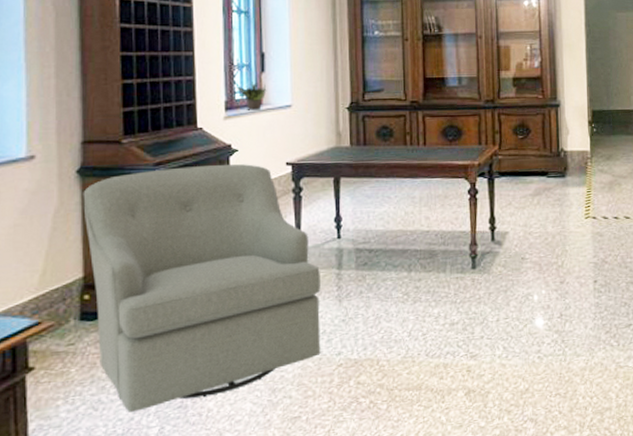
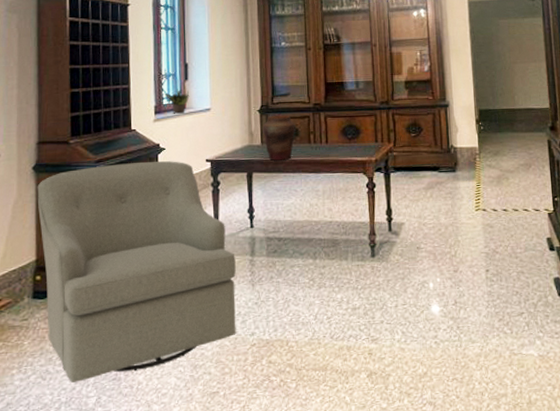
vase: none [352,114,390,164] -> present [262,115,296,161]

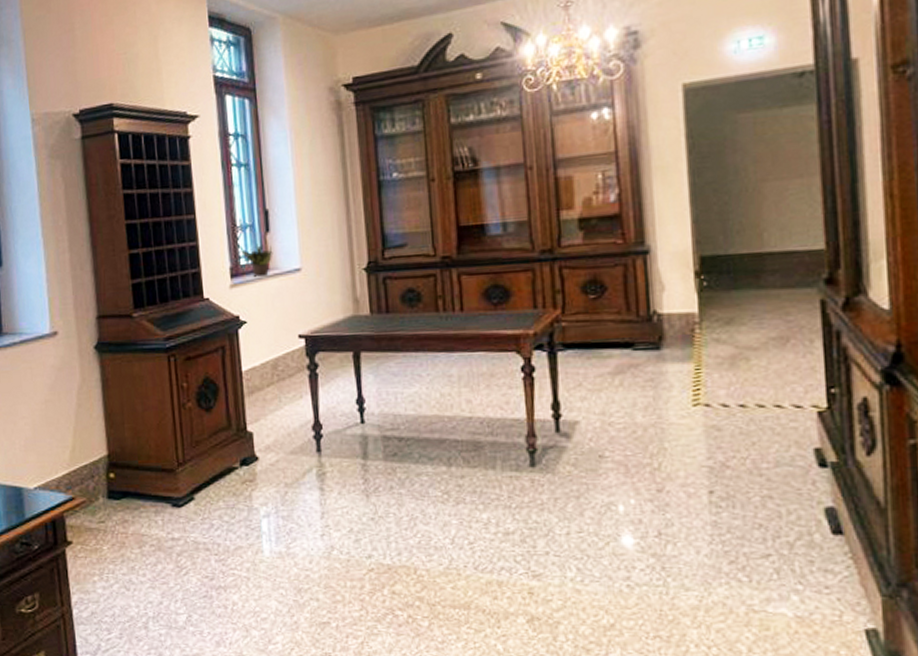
chair: present [37,161,236,382] -> none [101,337,349,596]
vase: present [262,115,296,161] -> none [371,274,417,336]

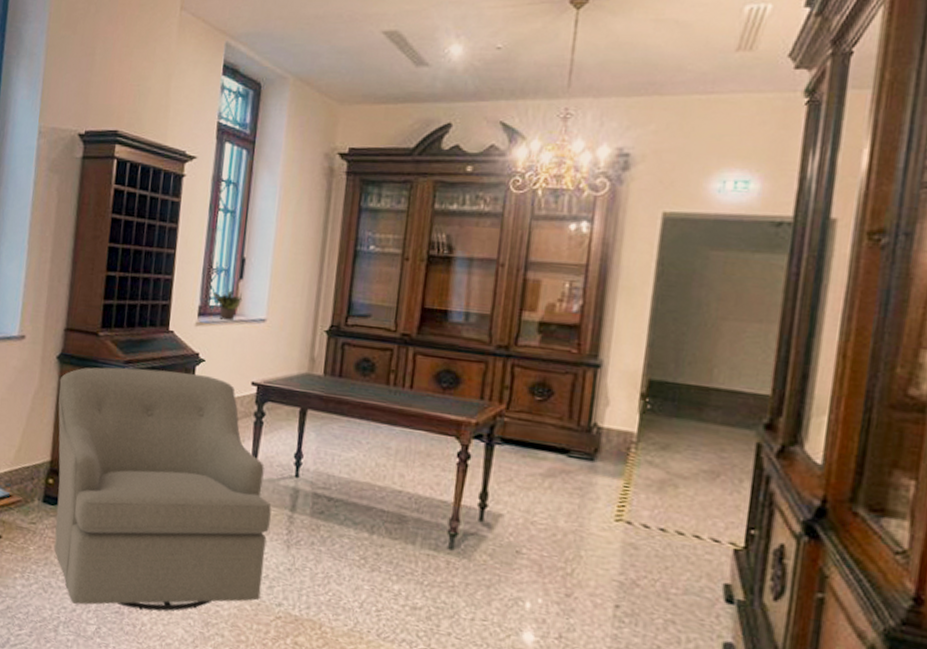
chair: none [101,337,349,596] -> present [54,367,272,611]

